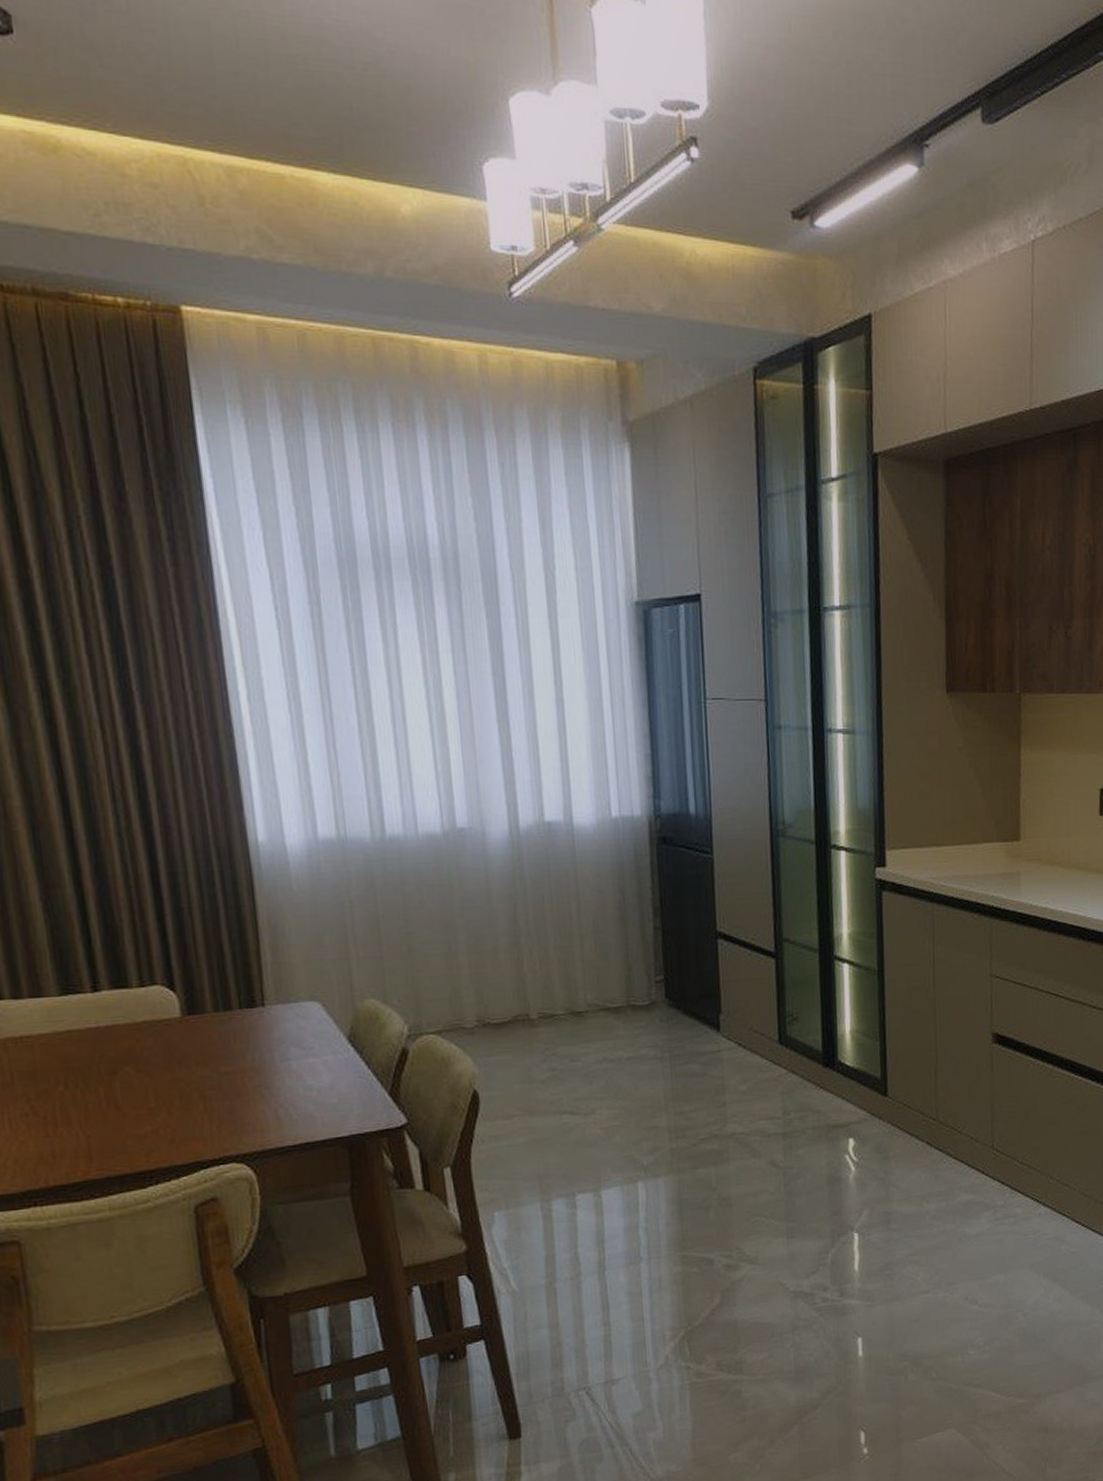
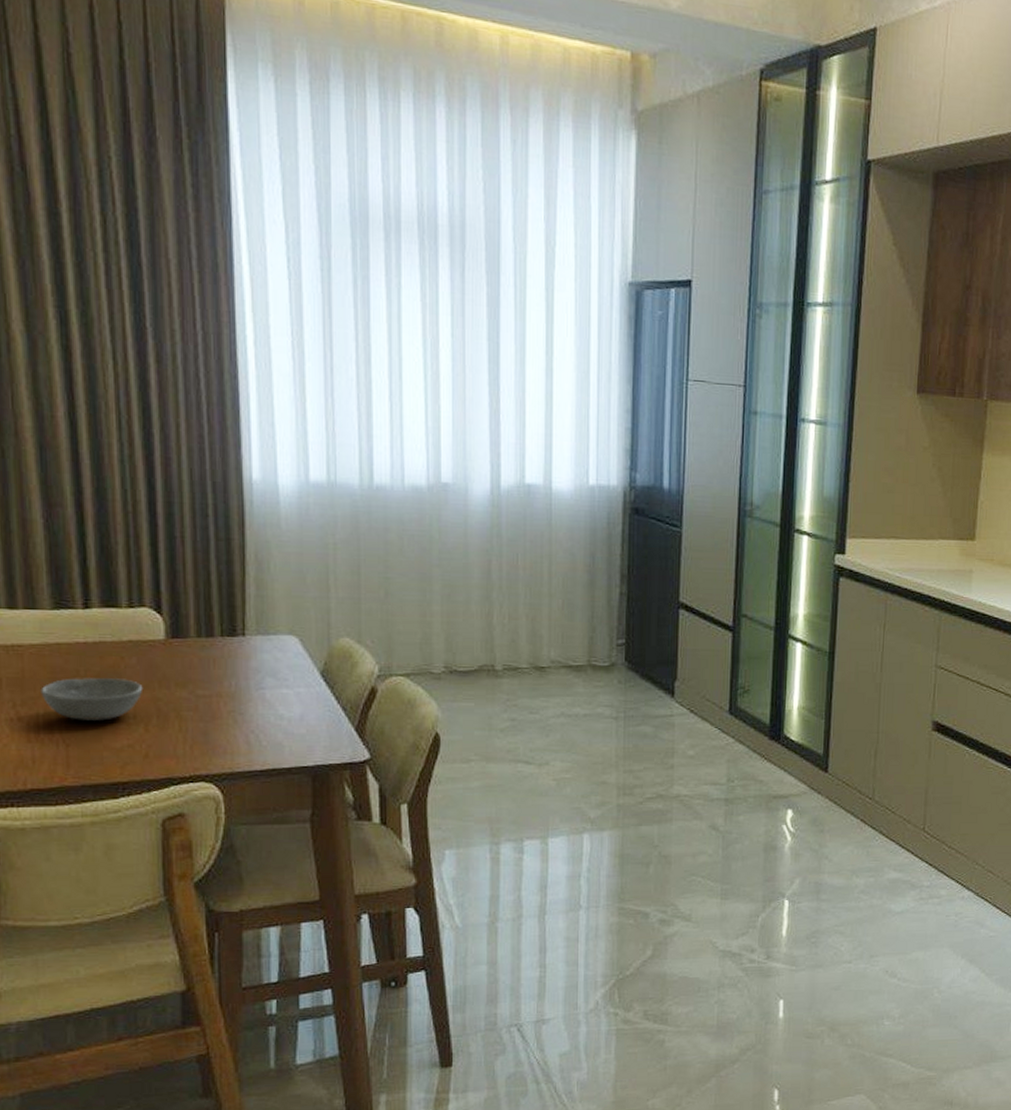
soup bowl: none [54,1062,163,1110] -> present [40,678,143,722]

